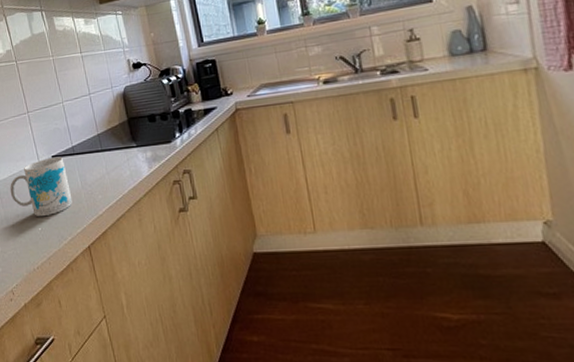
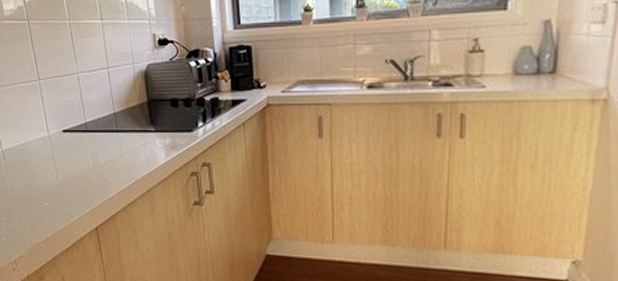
mug: present [10,156,72,217] -> none [17,131,82,193]

